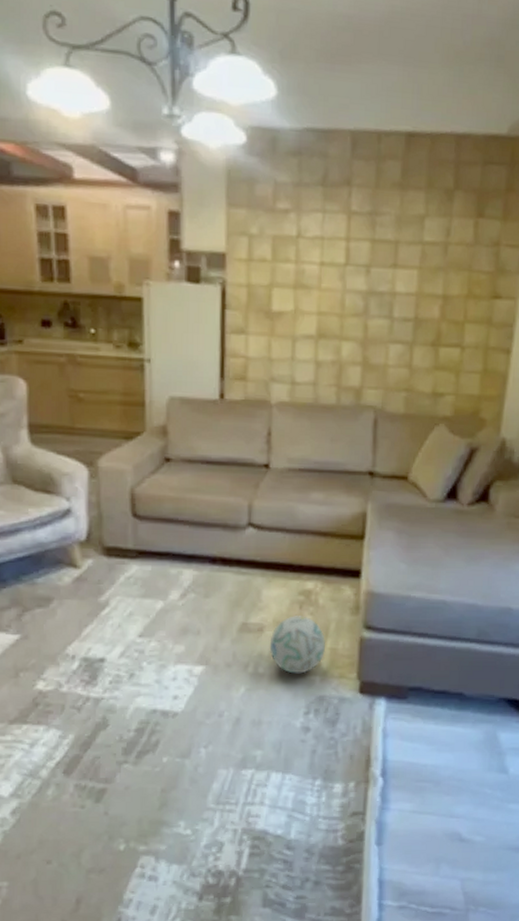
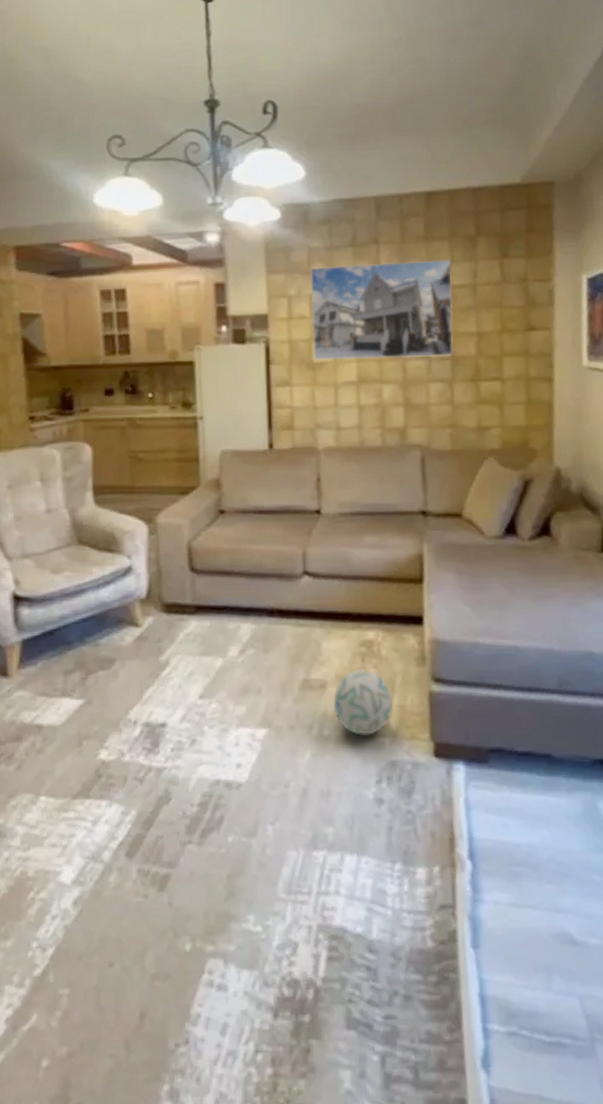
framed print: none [271,205,425,317] -> present [311,260,454,361]

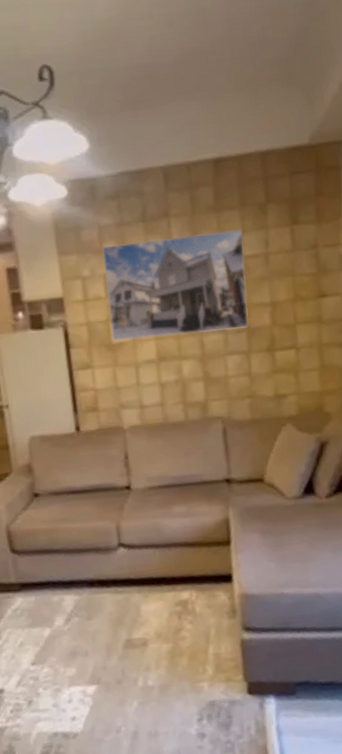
ball: present [333,669,393,736] -> none [154,625,209,683]

